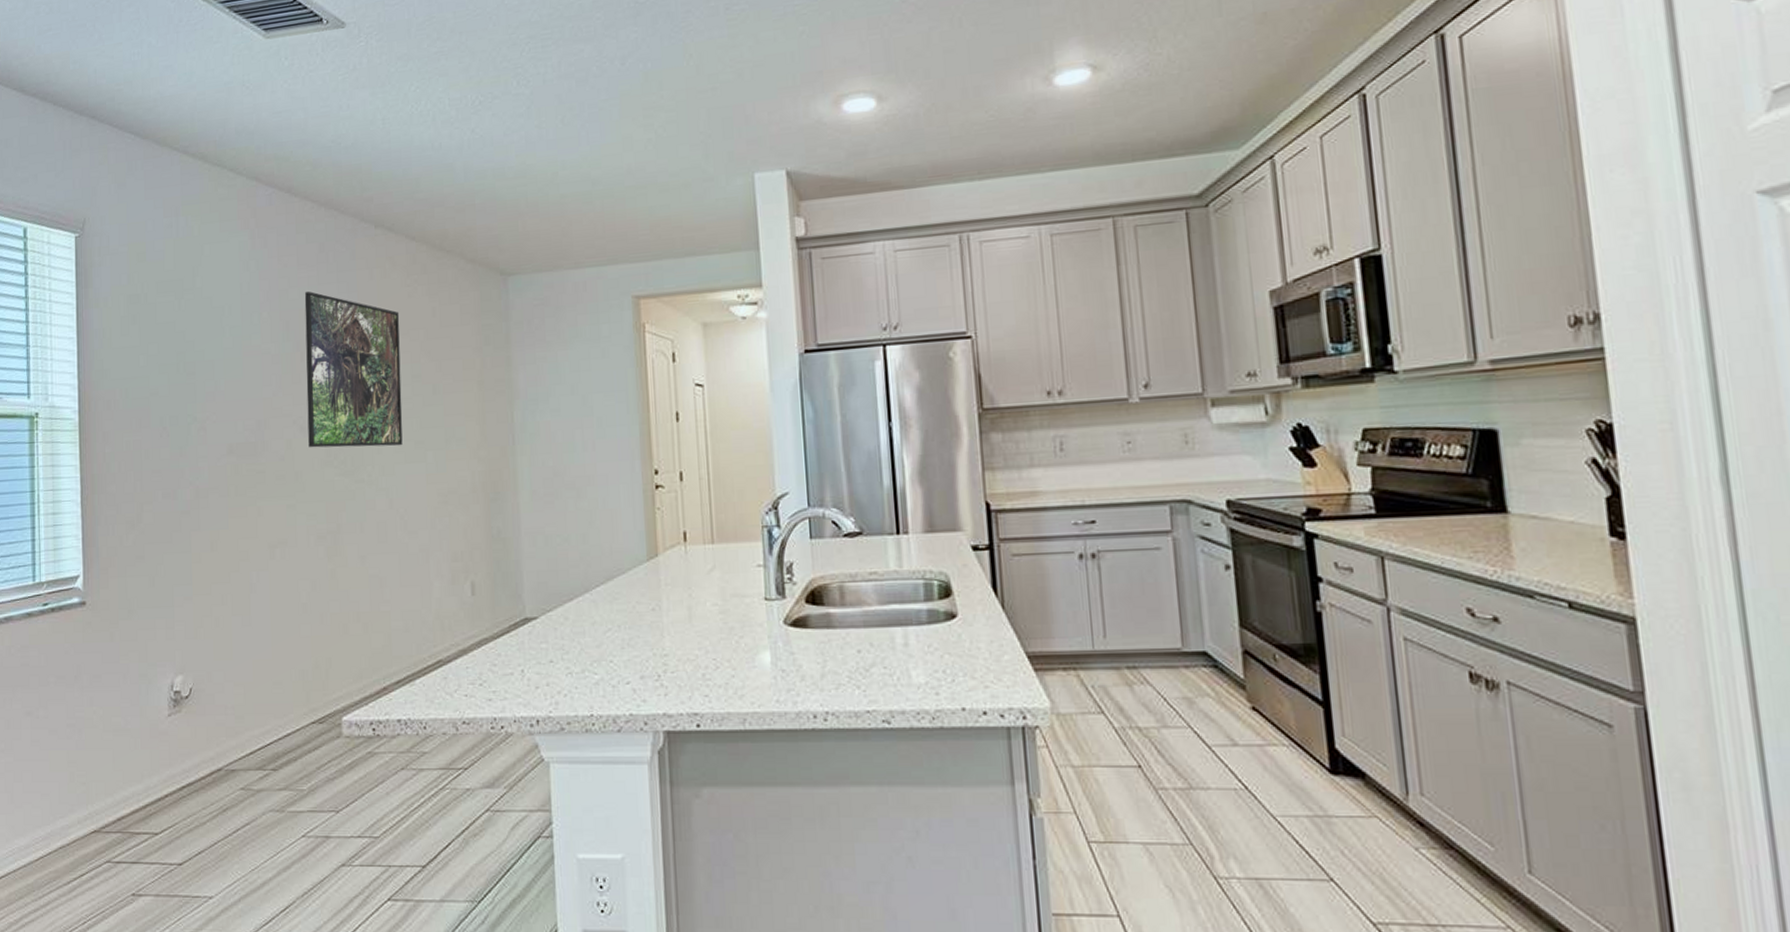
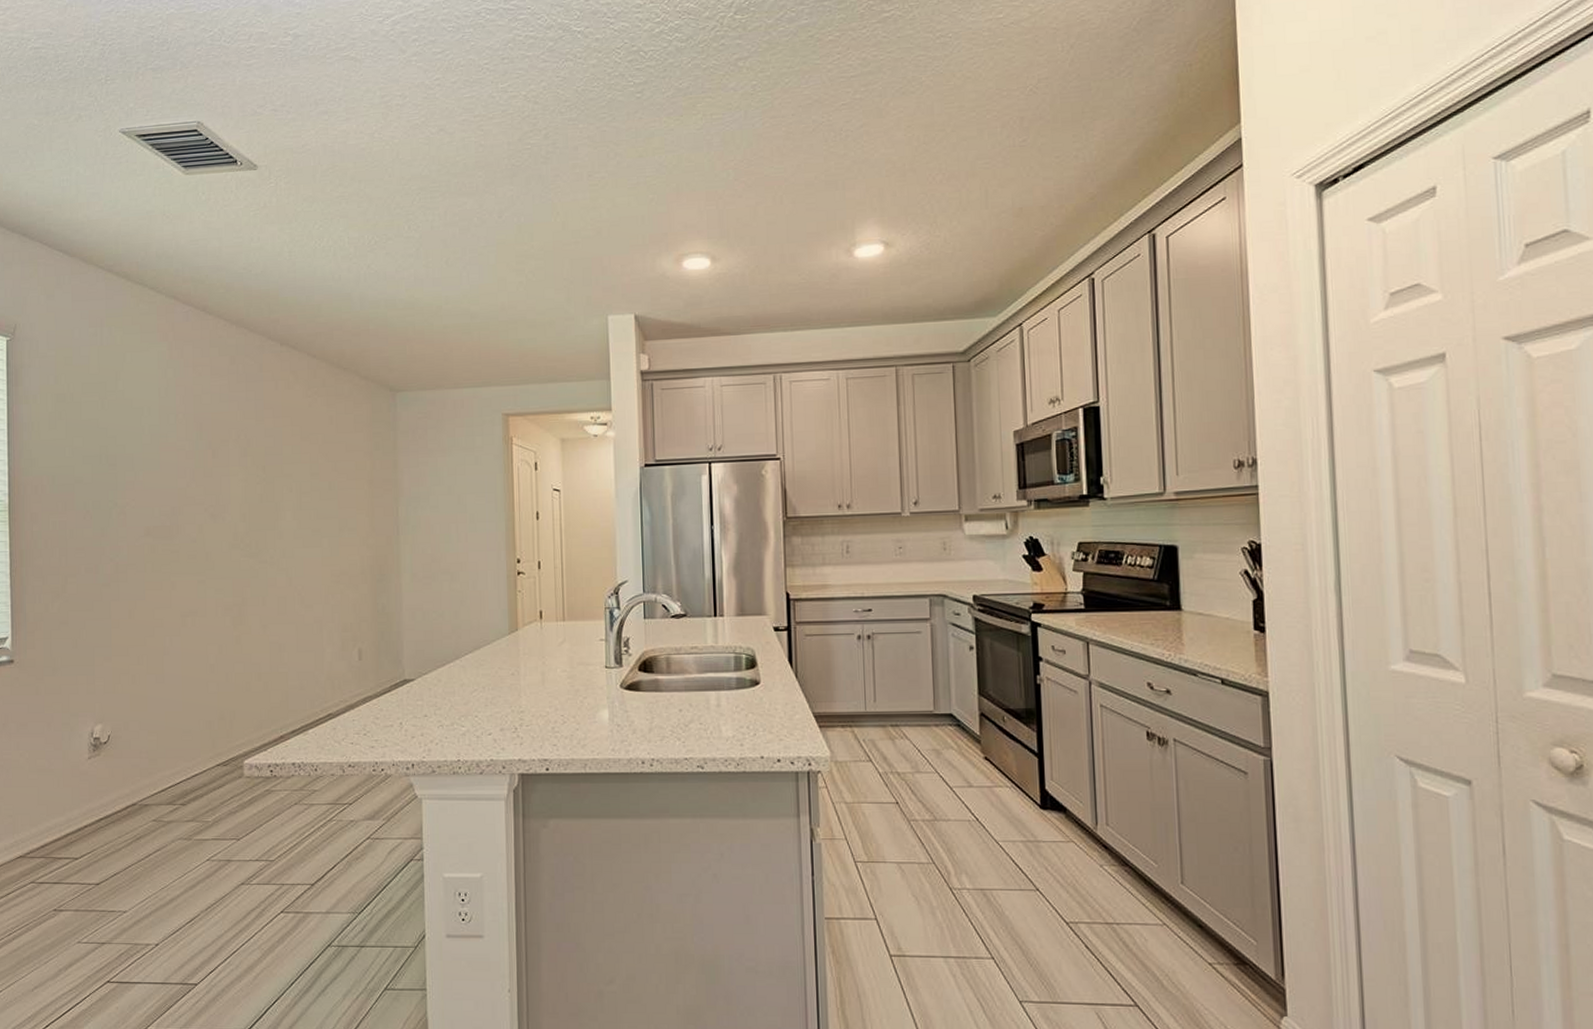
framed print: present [304,291,403,448] -> none [216,398,302,533]

